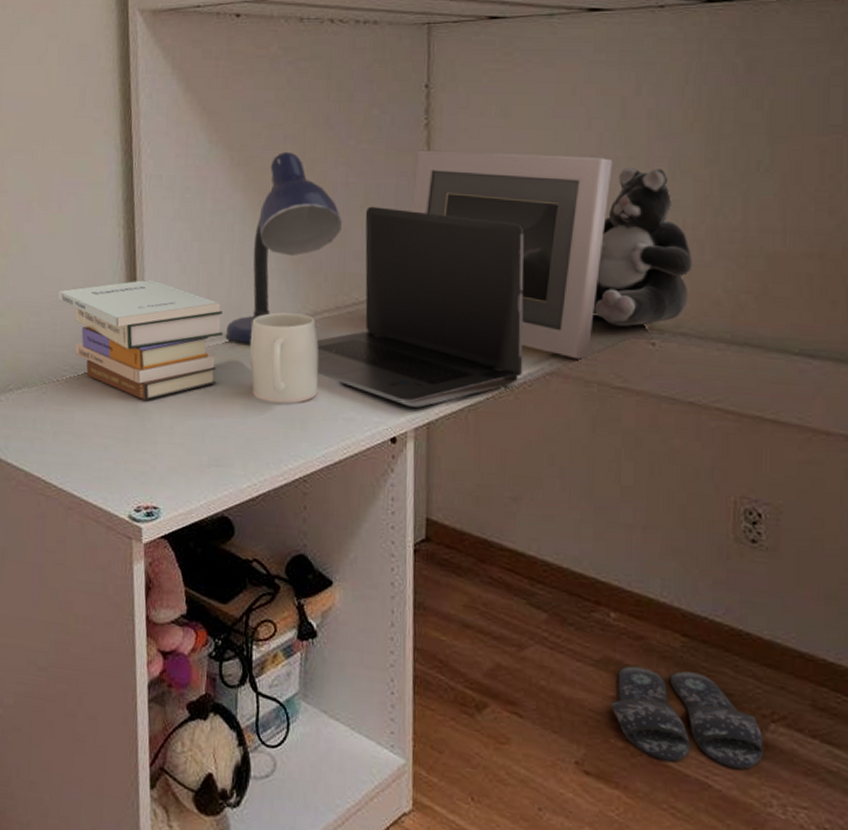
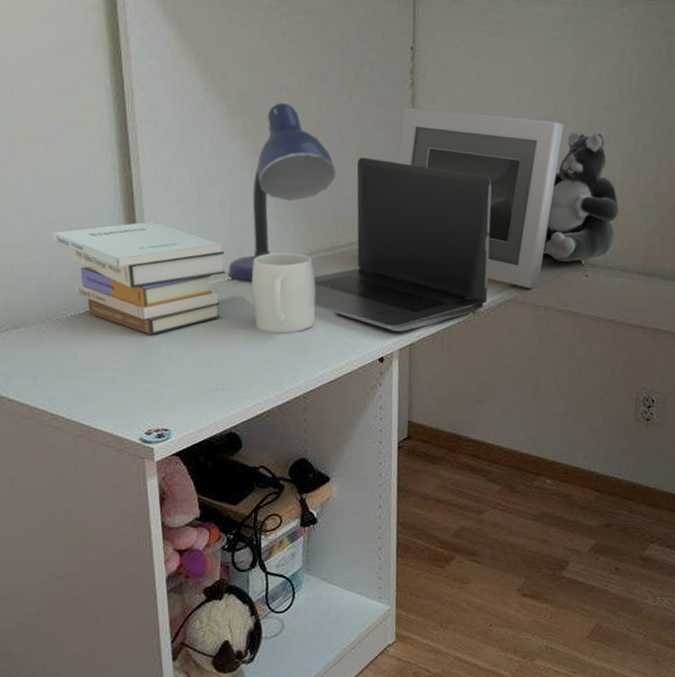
slippers: present [611,665,764,770] -> none [544,516,645,579]

